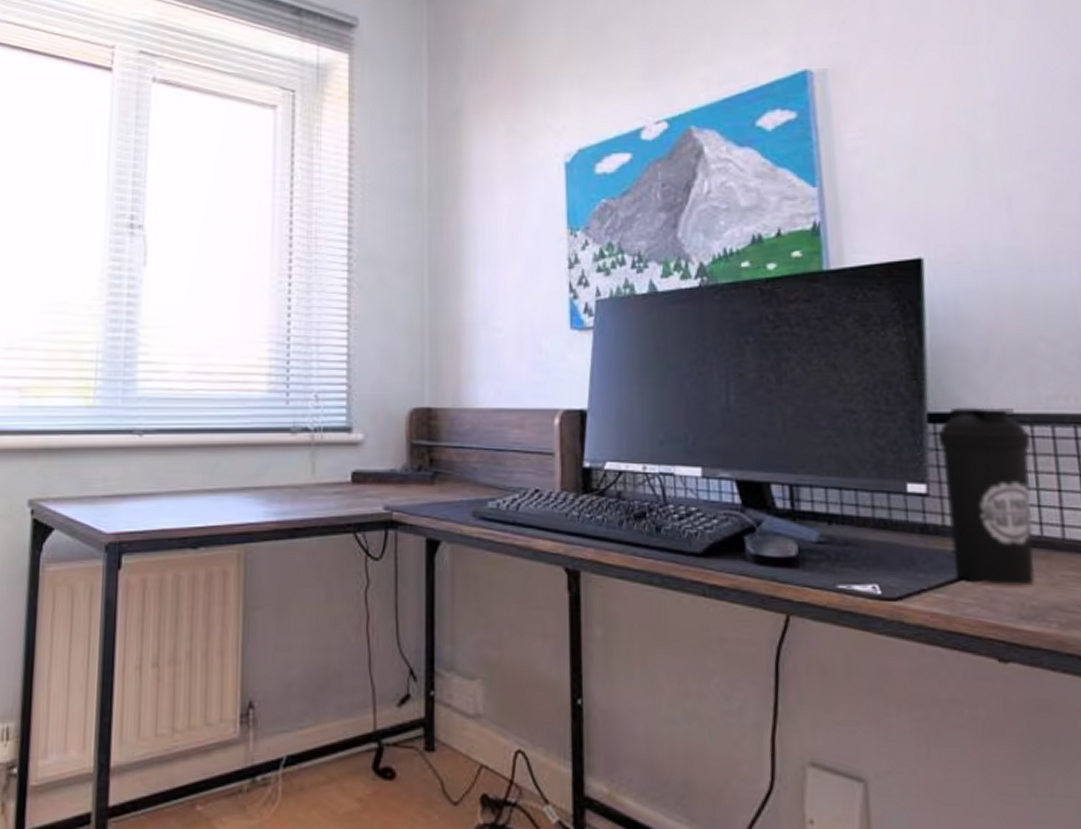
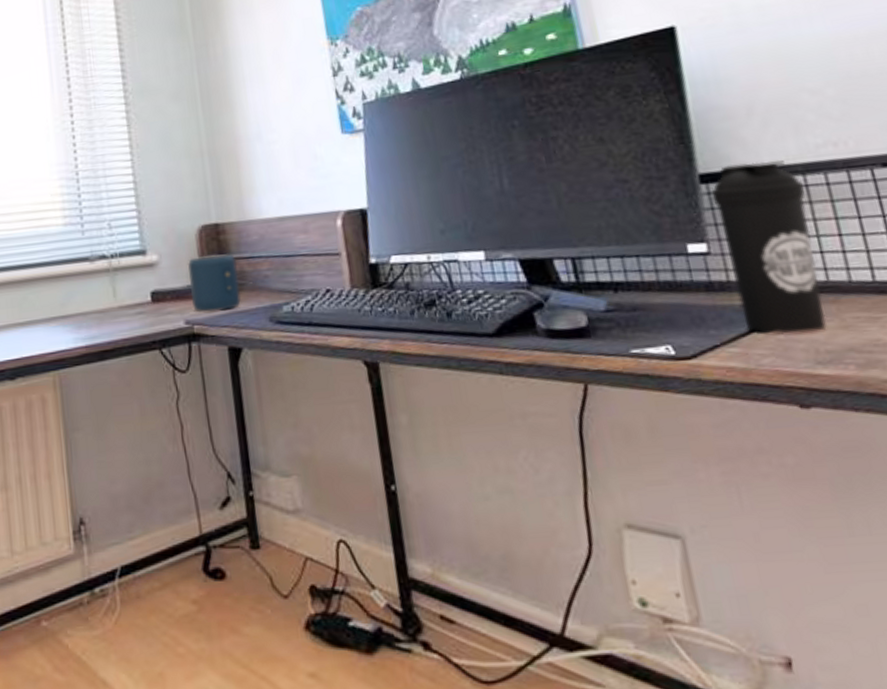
speaker: none [393,441,445,499] -> present [187,254,241,313]

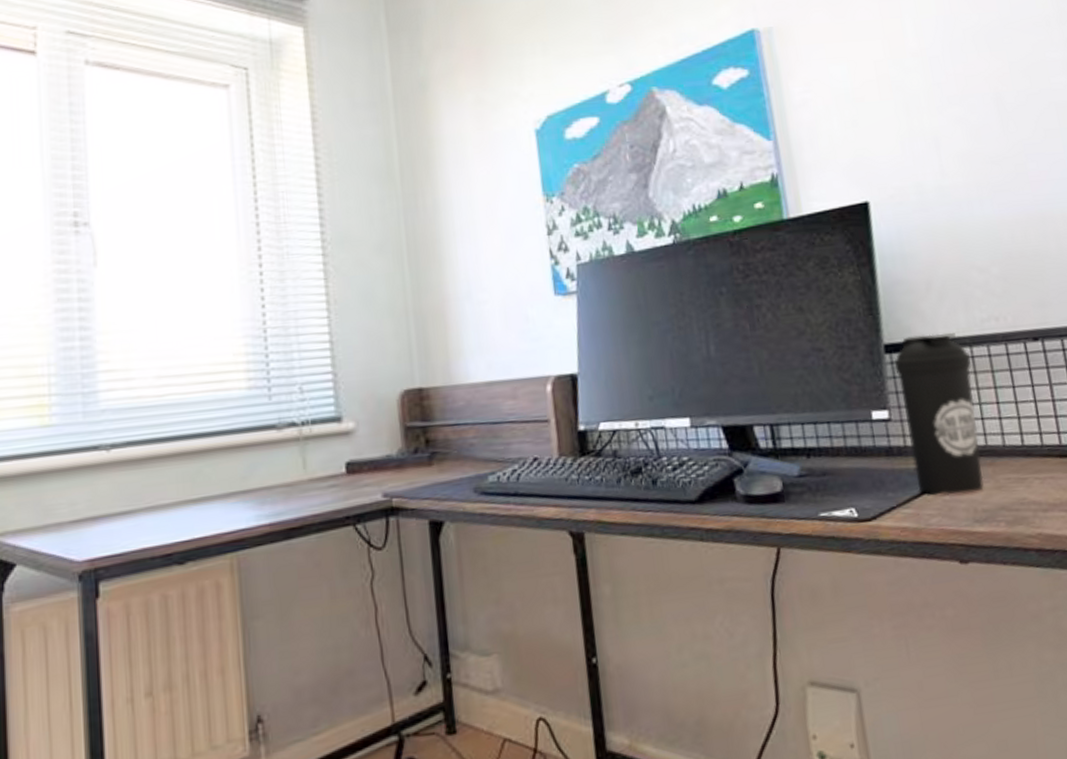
speaker: present [187,254,241,313] -> none [387,420,444,485]

